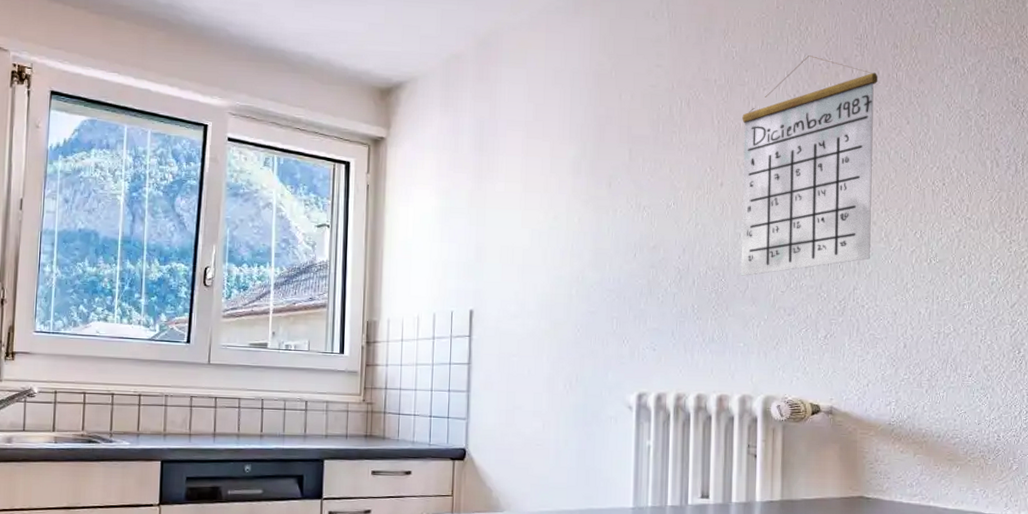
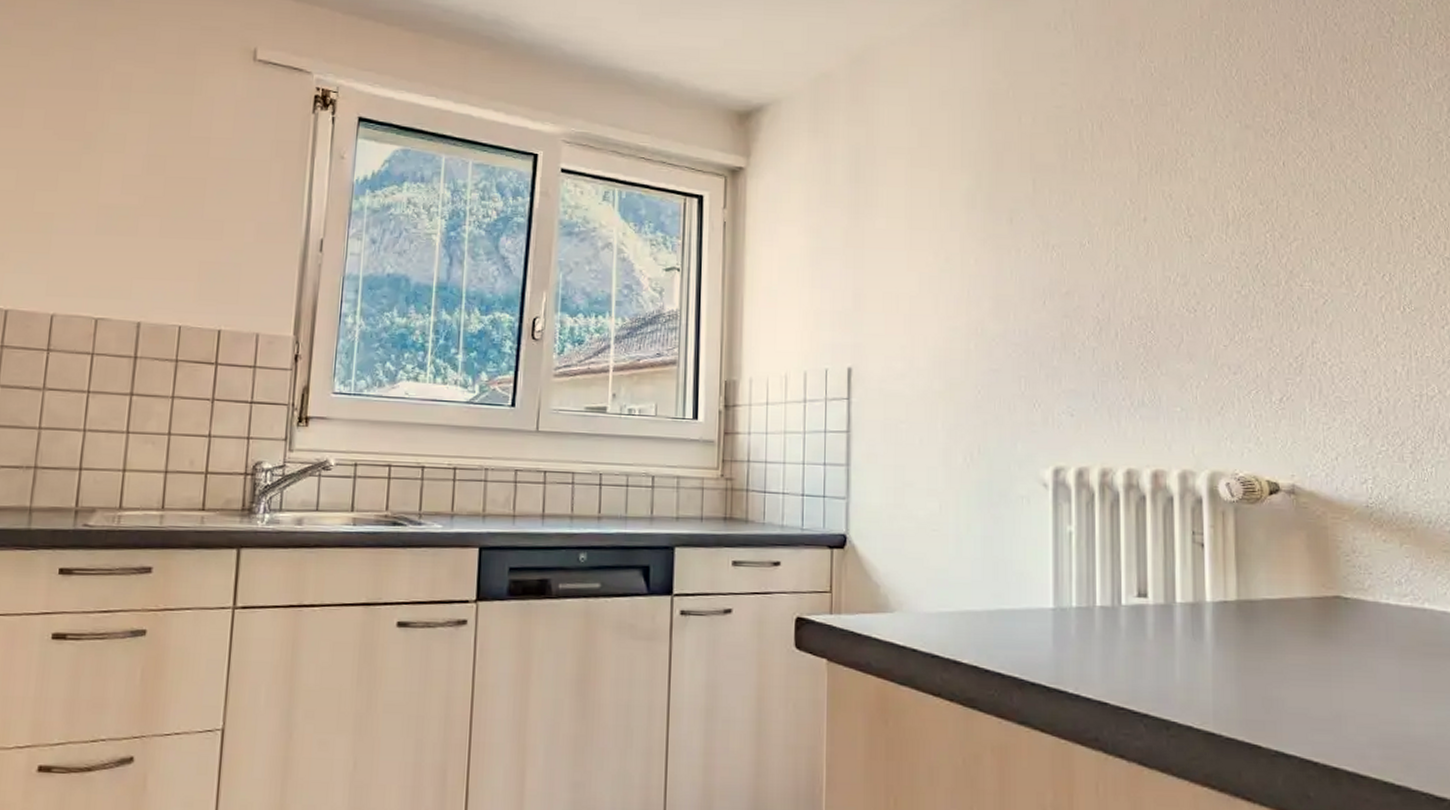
calendar: present [740,55,878,276] -> none [1166,71,1330,327]

